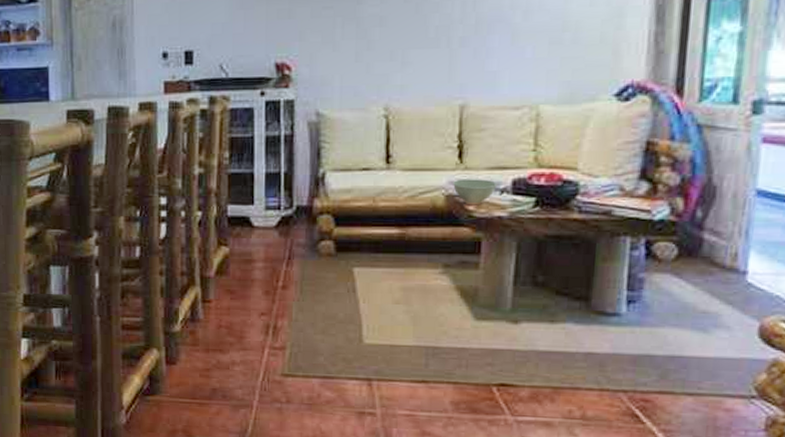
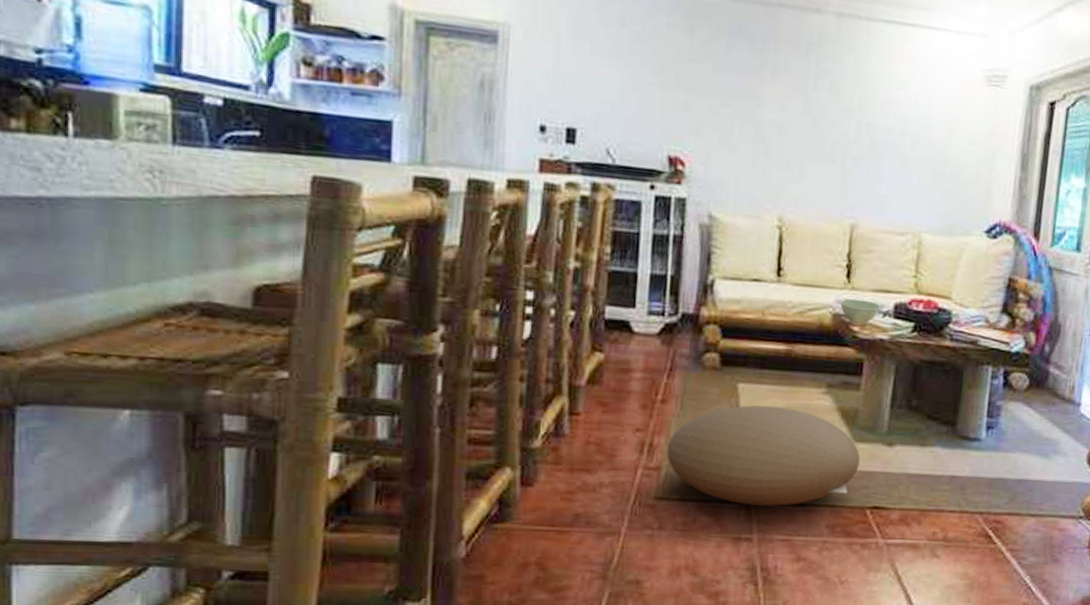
pouf: none [290,288,483,383] -> present [666,405,860,506]

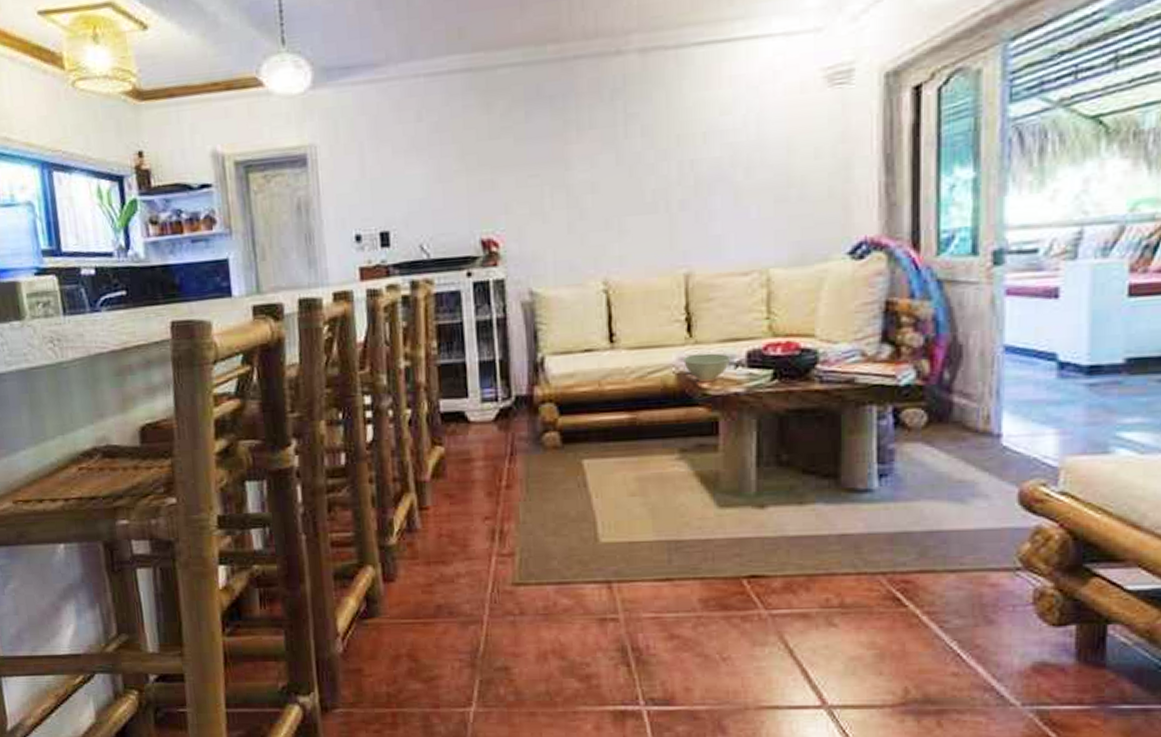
pouf: present [666,405,860,506] -> none [518,479,728,584]

